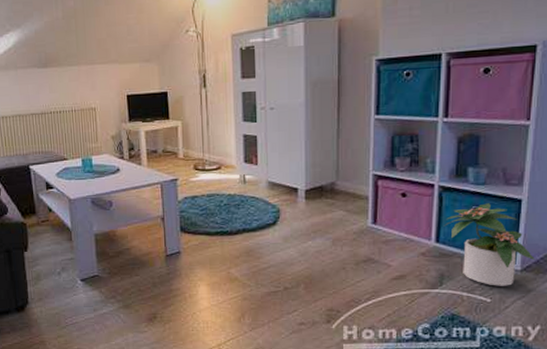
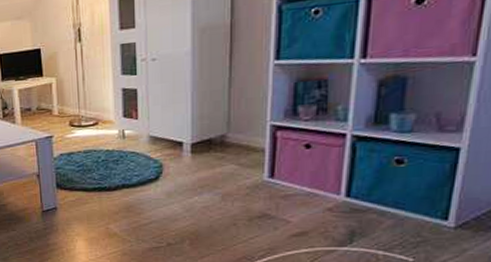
potted plant: present [443,203,535,286] -> none [356,153,474,245]

